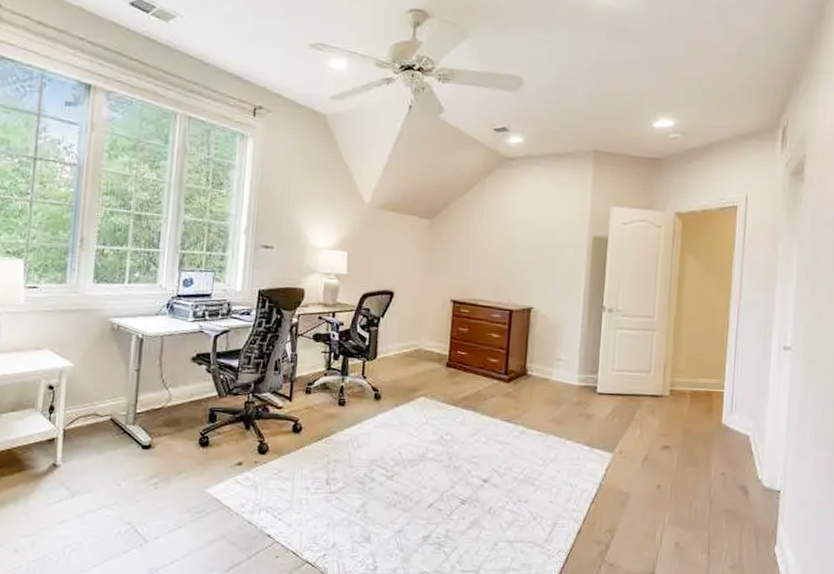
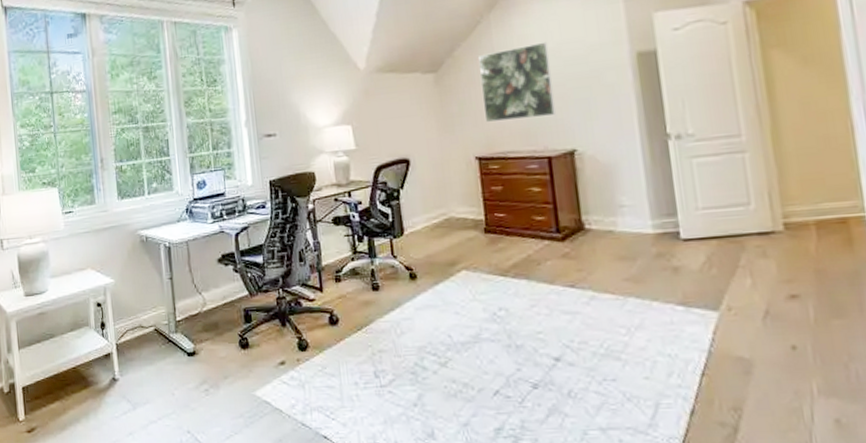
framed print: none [465,212,528,275] -> present [479,41,555,122]

